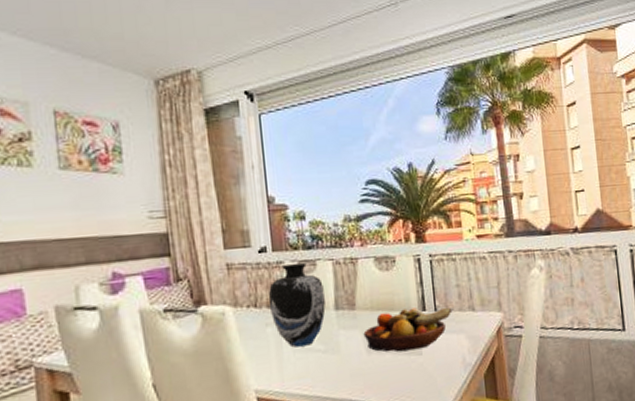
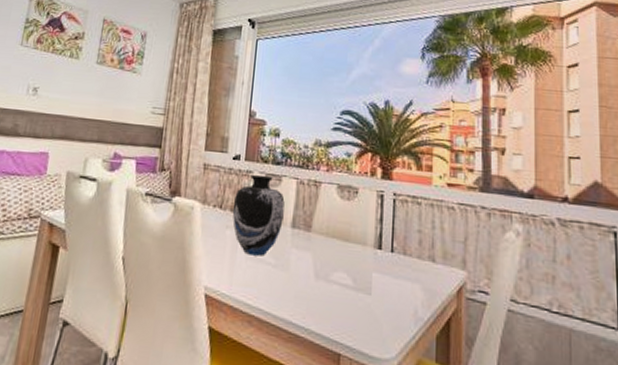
fruit bowl: present [363,307,453,352] -> none [314,241,410,289]

